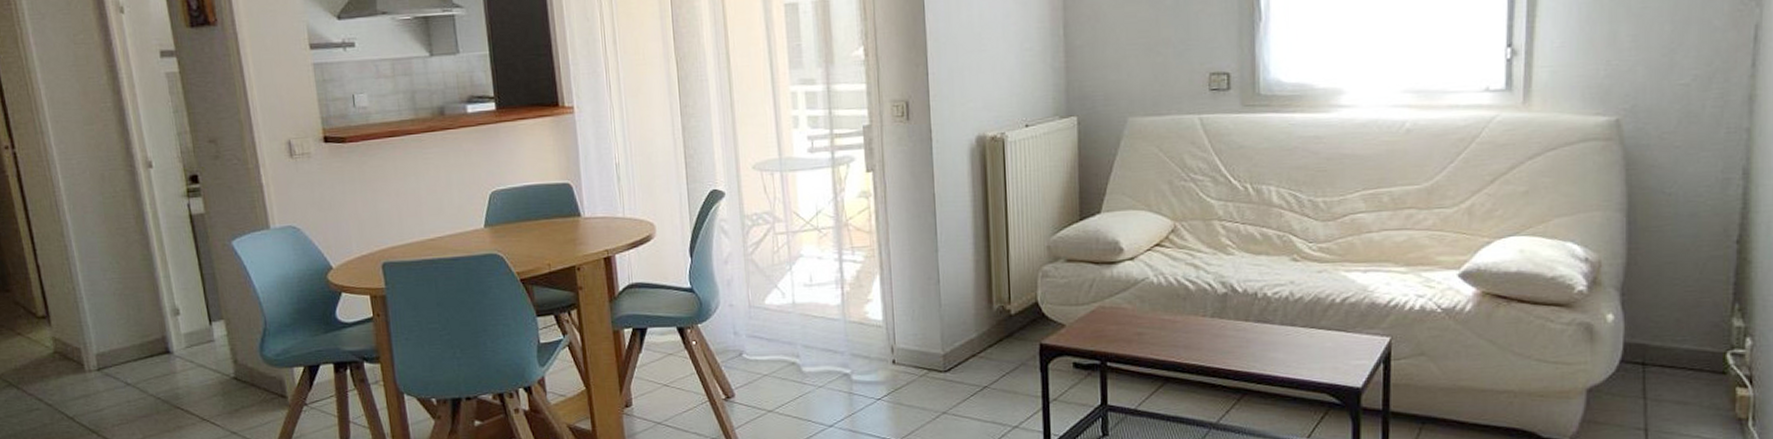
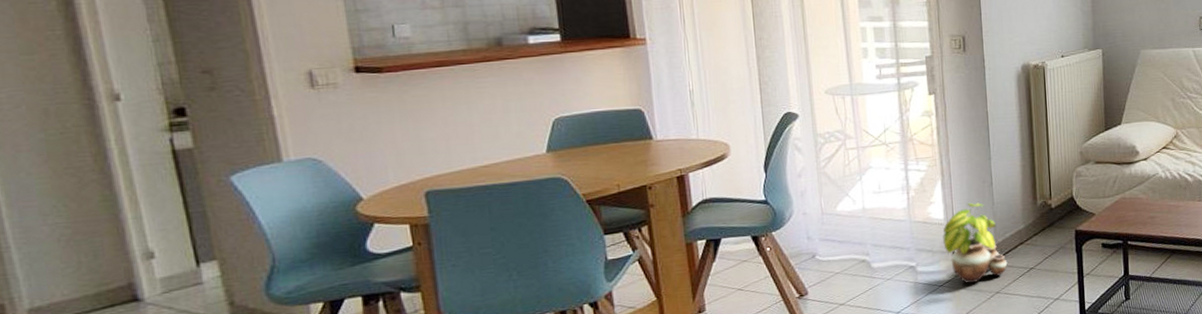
potted plant: none [881,302,957,399] -> present [943,202,1008,283]

